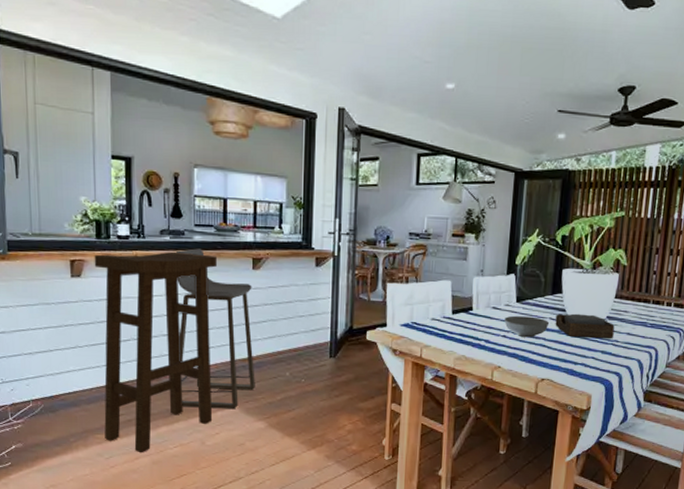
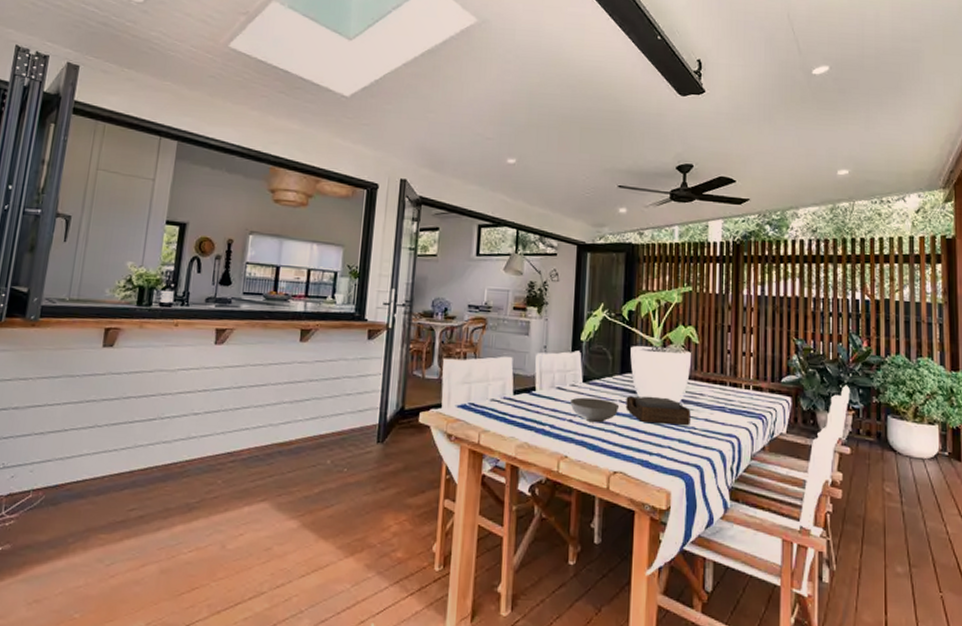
bar stool: present [94,251,217,453] -> none [109,320,263,559]
bar stool: present [176,248,255,410] -> none [204,318,298,505]

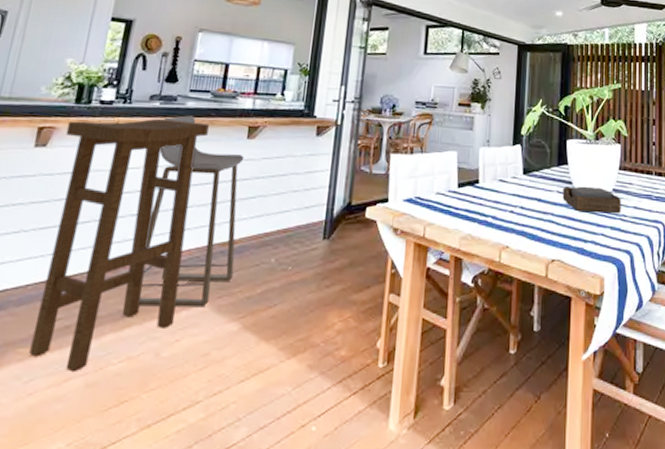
bar stool: none [109,320,263,559] -> present [29,118,209,373]
bar stool: none [204,318,298,505] -> present [139,115,245,308]
bowl: present [570,397,620,423] -> none [511,189,557,213]

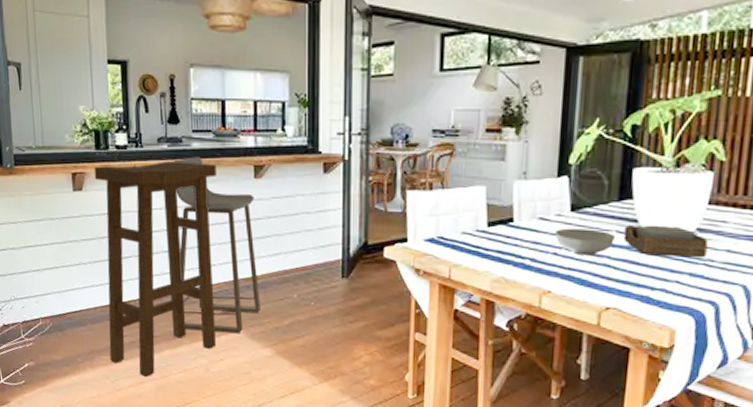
bowl: none [511,189,557,213] -> present [555,228,616,256]

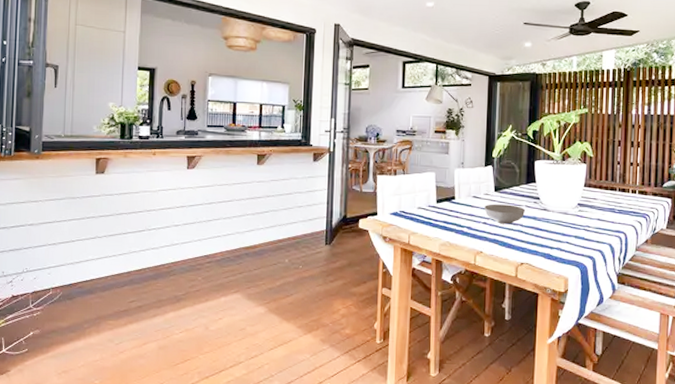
bar stool: present [94,160,217,378] -> none [116,149,226,339]
bar stool: present [175,157,261,334] -> none [188,146,257,295]
napkin holder: present [623,225,708,257] -> none [531,201,586,224]

